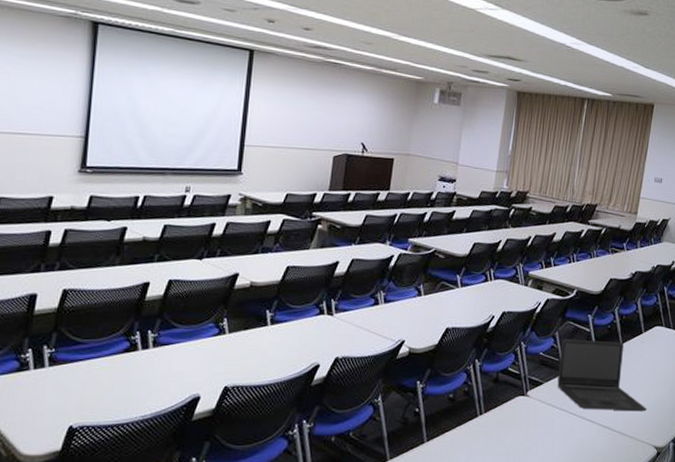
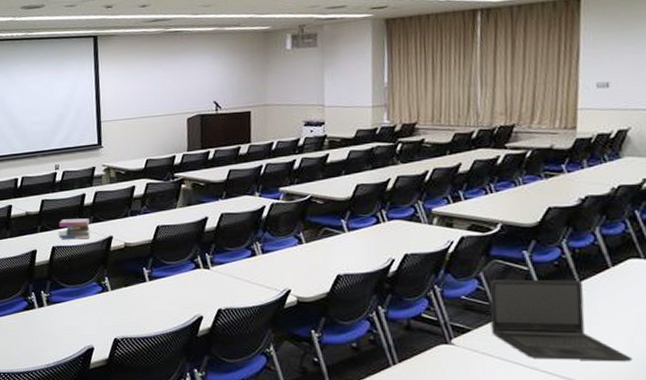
books: none [178,250,217,275] -> present [58,218,90,240]

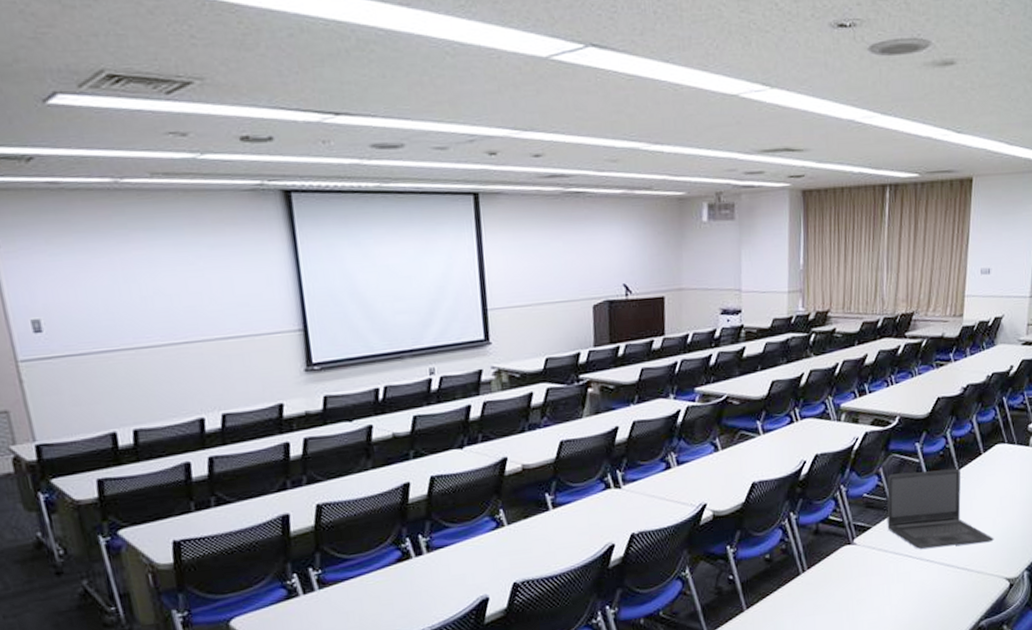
books: present [58,218,90,240] -> none [437,437,479,467]

